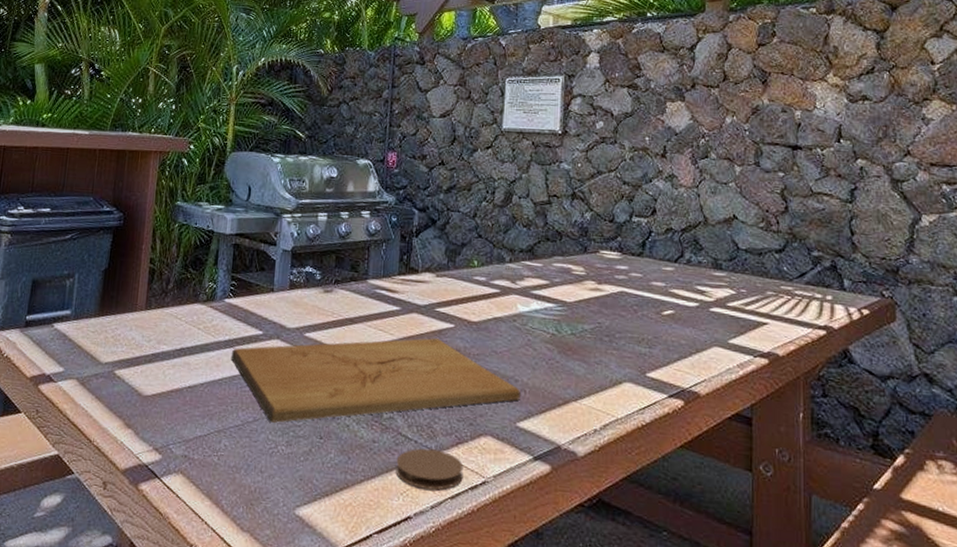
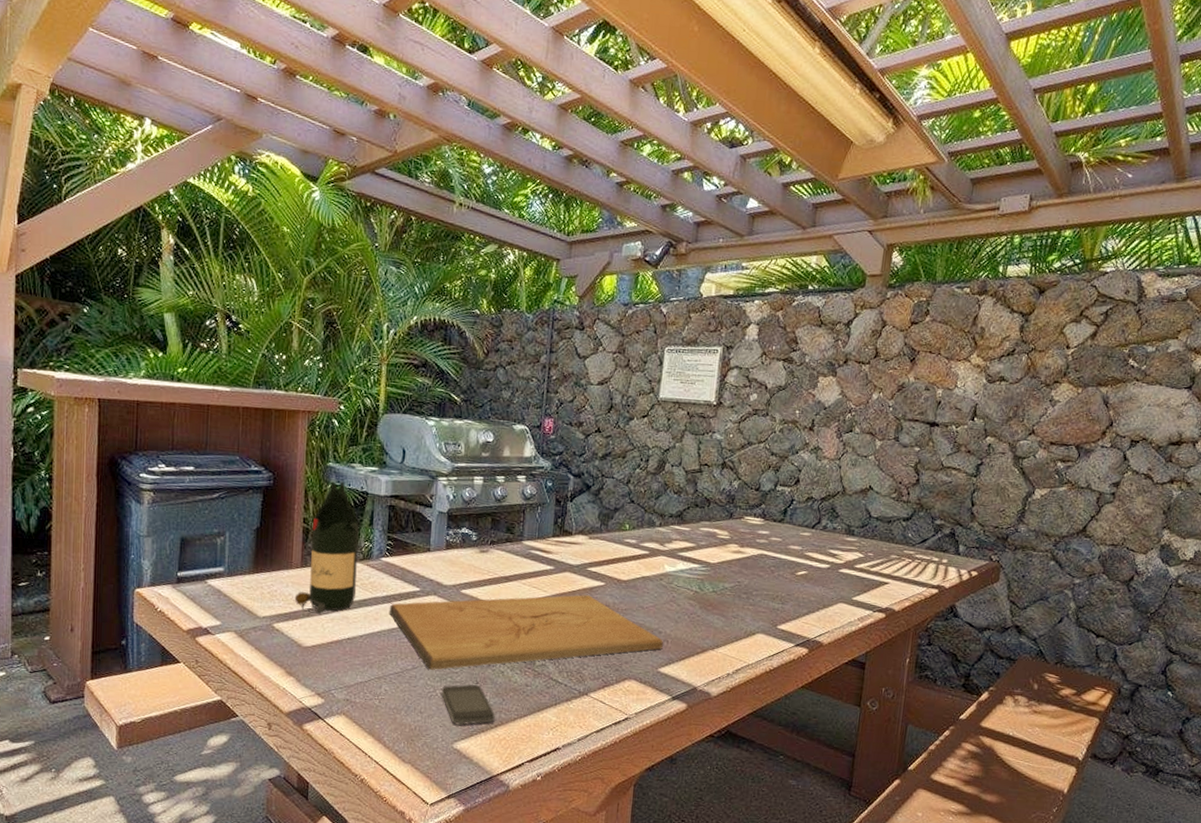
bottle: none [137,220,204,361] -> present [294,481,359,615]
smartphone: none [283,439,342,488] -> present [441,683,496,725]
coaster: present [396,448,464,490] -> none [546,691,609,726]

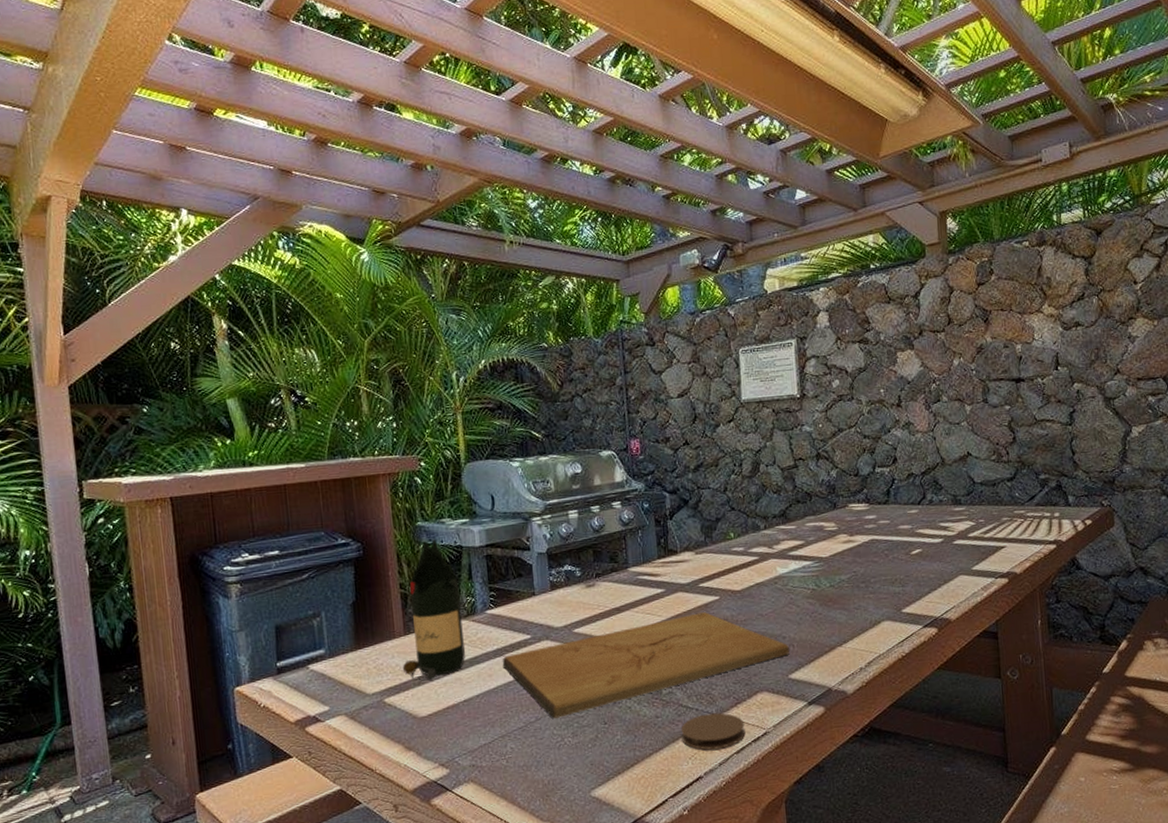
smartphone: present [441,683,496,725] -> none [569,725,631,772]
coaster: none [546,691,609,726] -> present [681,713,746,750]

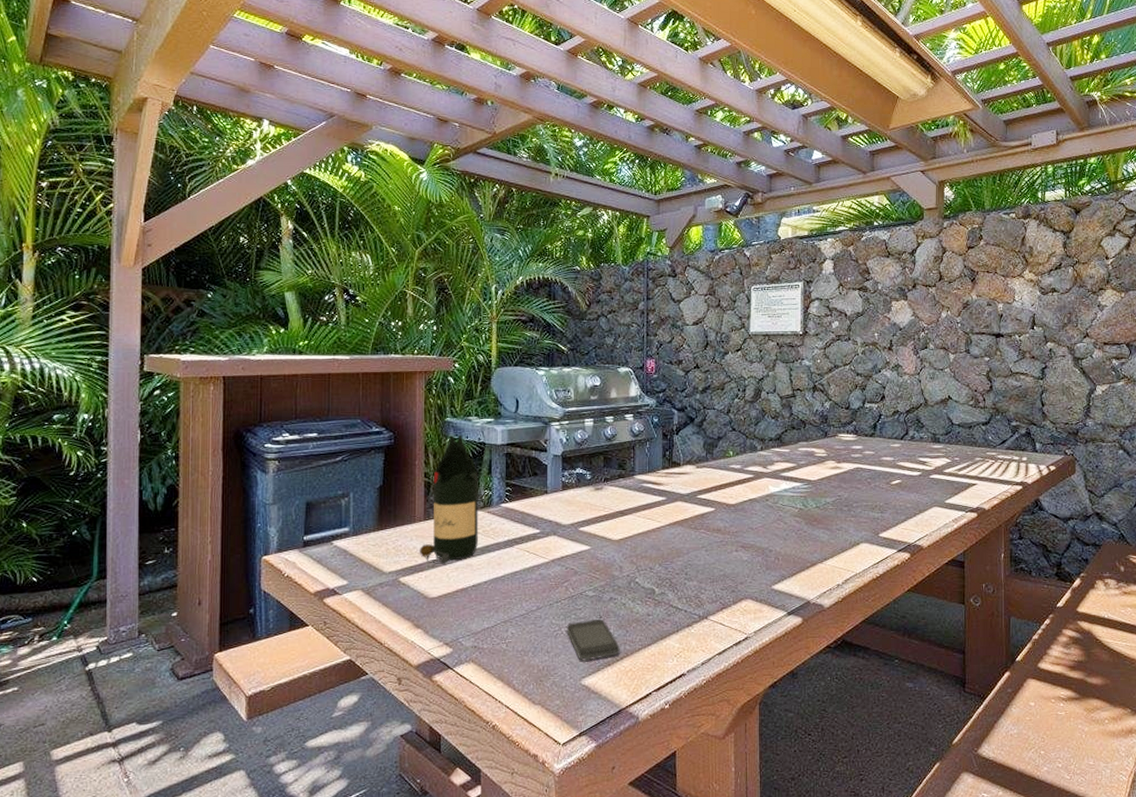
cutting board: present [502,612,790,718] -> none [511,522,774,609]
smartphone: none [569,725,631,772] -> present [566,618,621,661]
coaster: present [681,713,746,750] -> none [669,616,728,650]

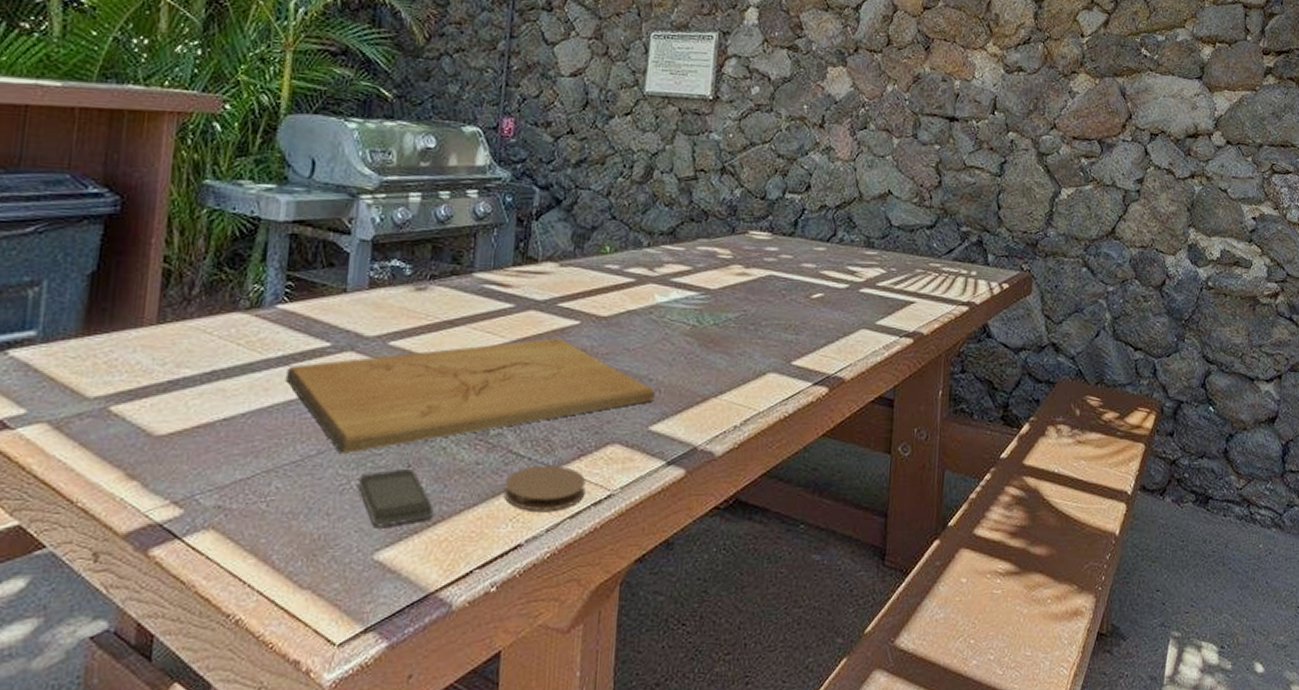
bottle: present [419,434,478,565] -> none [144,204,246,389]
cutting board: none [511,522,774,609] -> present [285,338,655,453]
coaster: none [669,616,728,650] -> present [504,465,586,511]

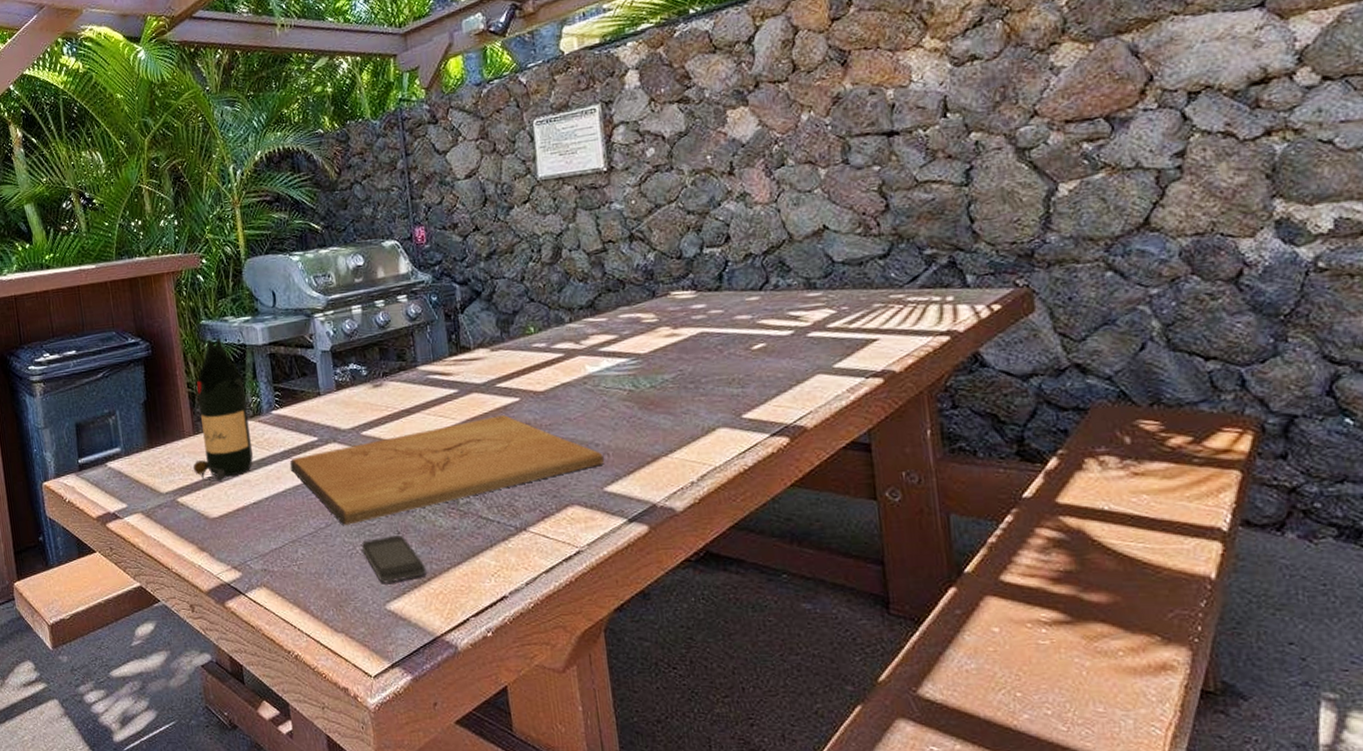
bottle: none [144,204,246,389] -> present [193,337,253,482]
coaster: present [504,465,586,511] -> none [481,527,555,567]

